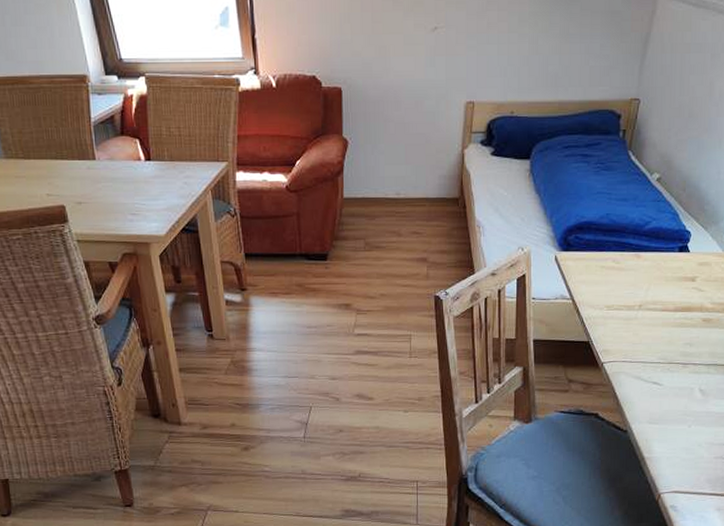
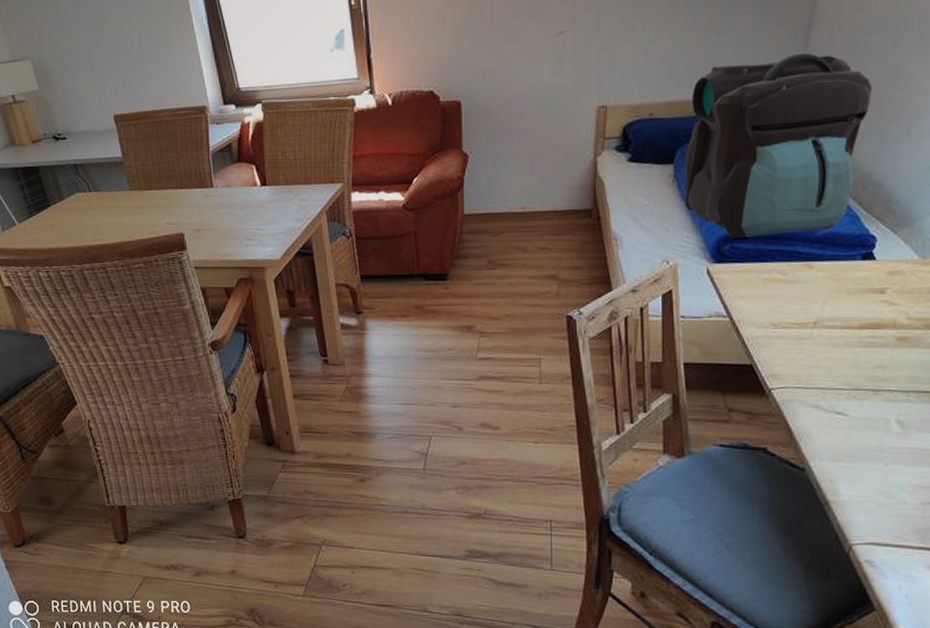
backpack: none [539,65,694,229] -> present [685,52,872,239]

